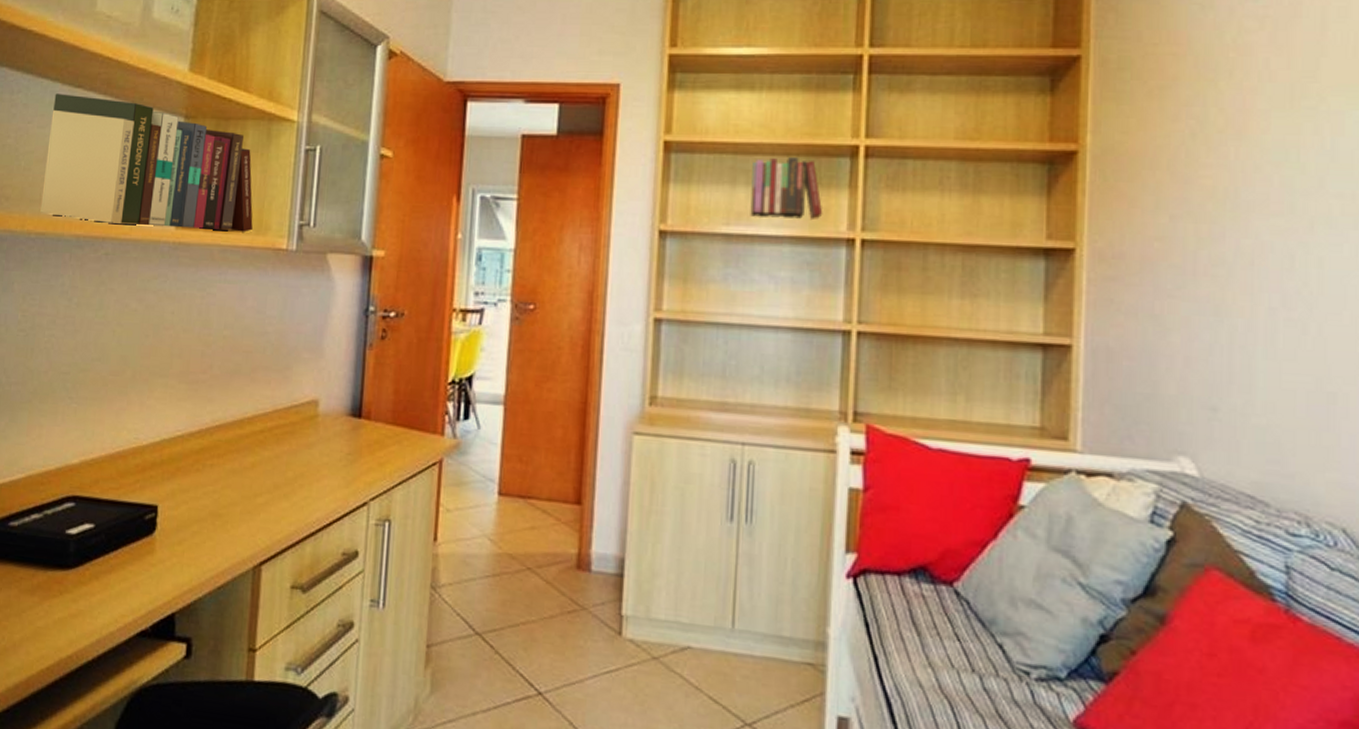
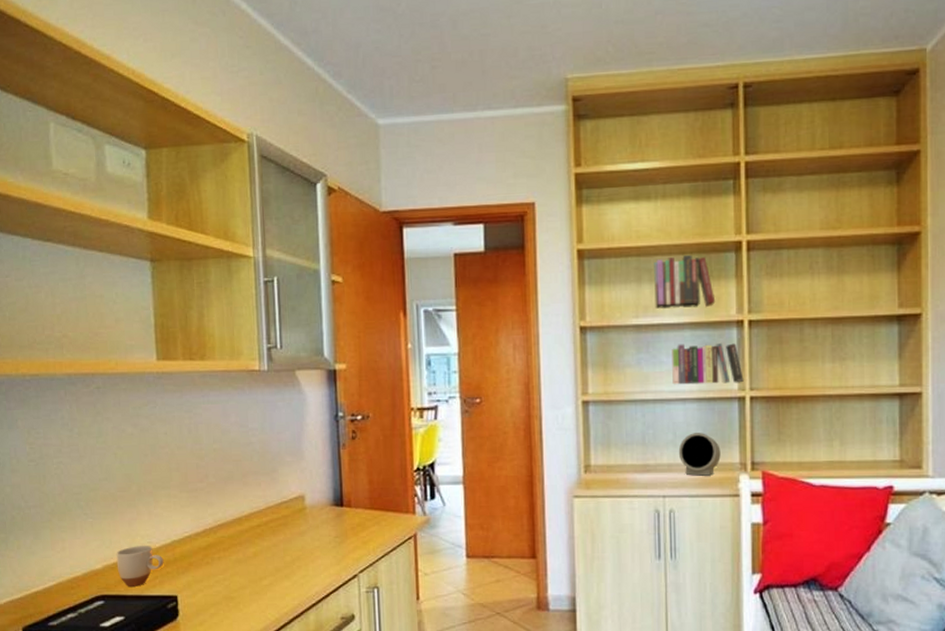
books: present [40,93,253,232] -> none [27,248,226,361]
mug: none [95,441,149,490] -> present [116,546,164,587]
books: none [764,260,851,314] -> present [672,342,744,385]
clock: none [764,369,817,424] -> present [678,433,721,476]

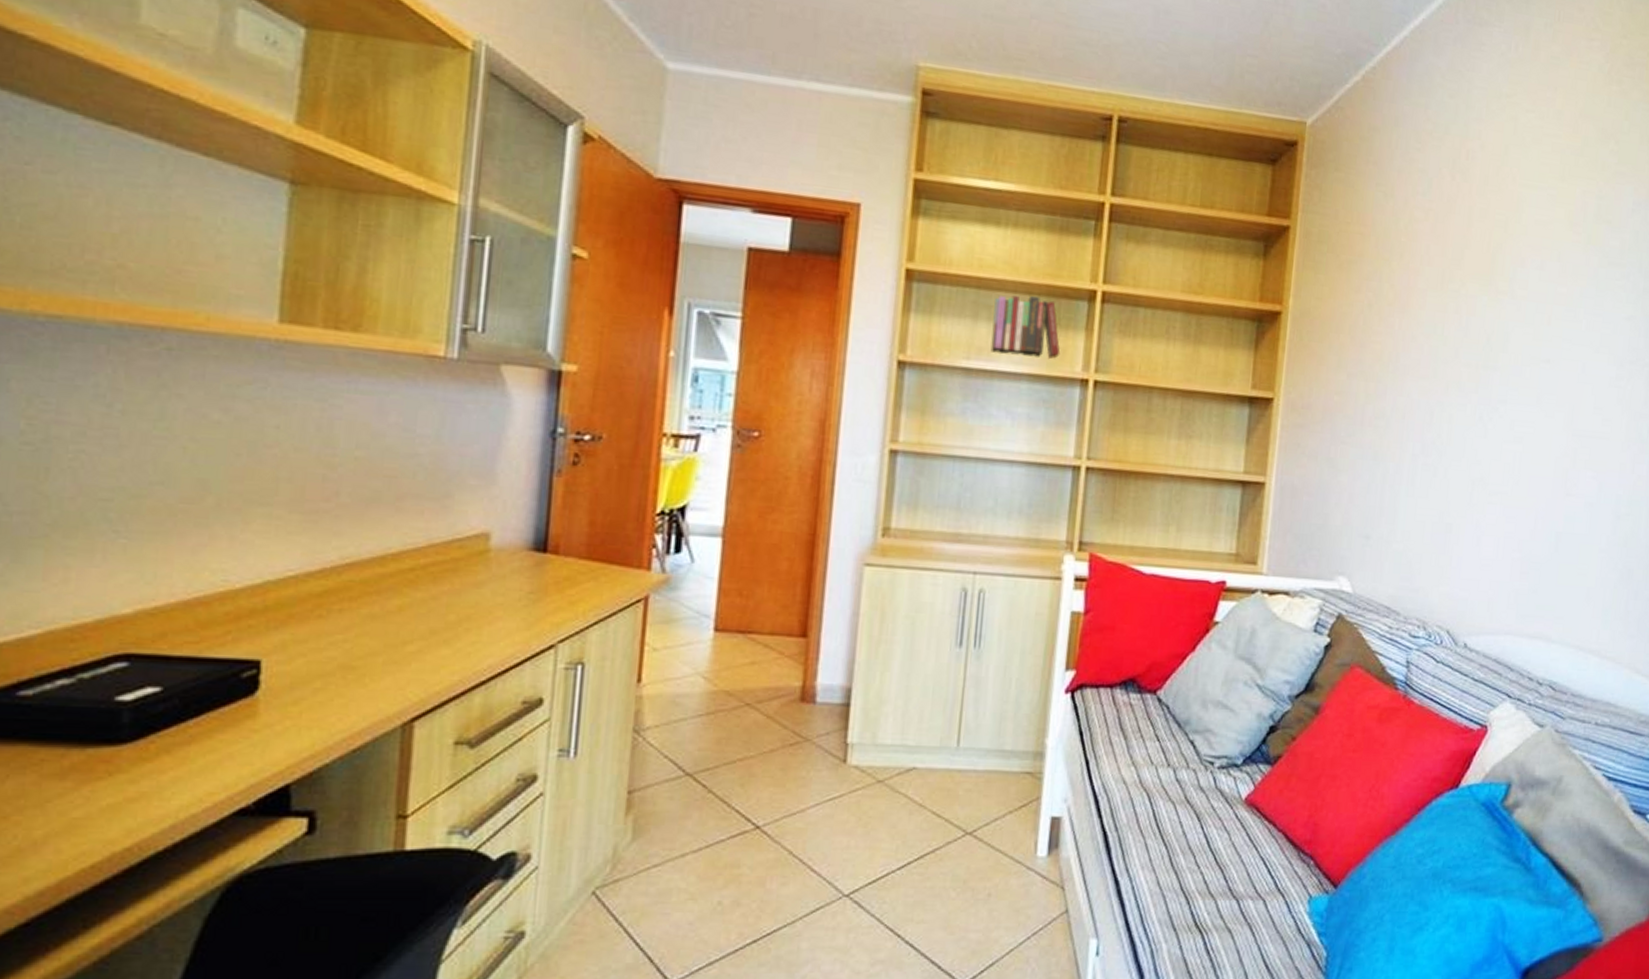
mug: present [116,546,164,587] -> none [160,584,246,644]
books: present [672,342,744,385] -> none [1000,396,1082,450]
clock: present [678,433,721,476] -> none [997,501,1047,553]

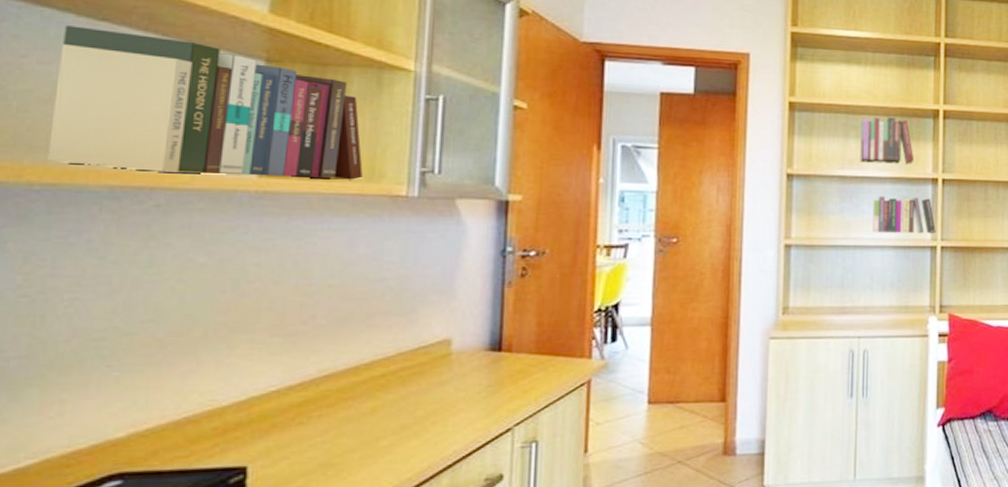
books: none [52,128,396,333] -> present [47,25,363,180]
books: none [1000,396,1082,450] -> present [872,196,936,234]

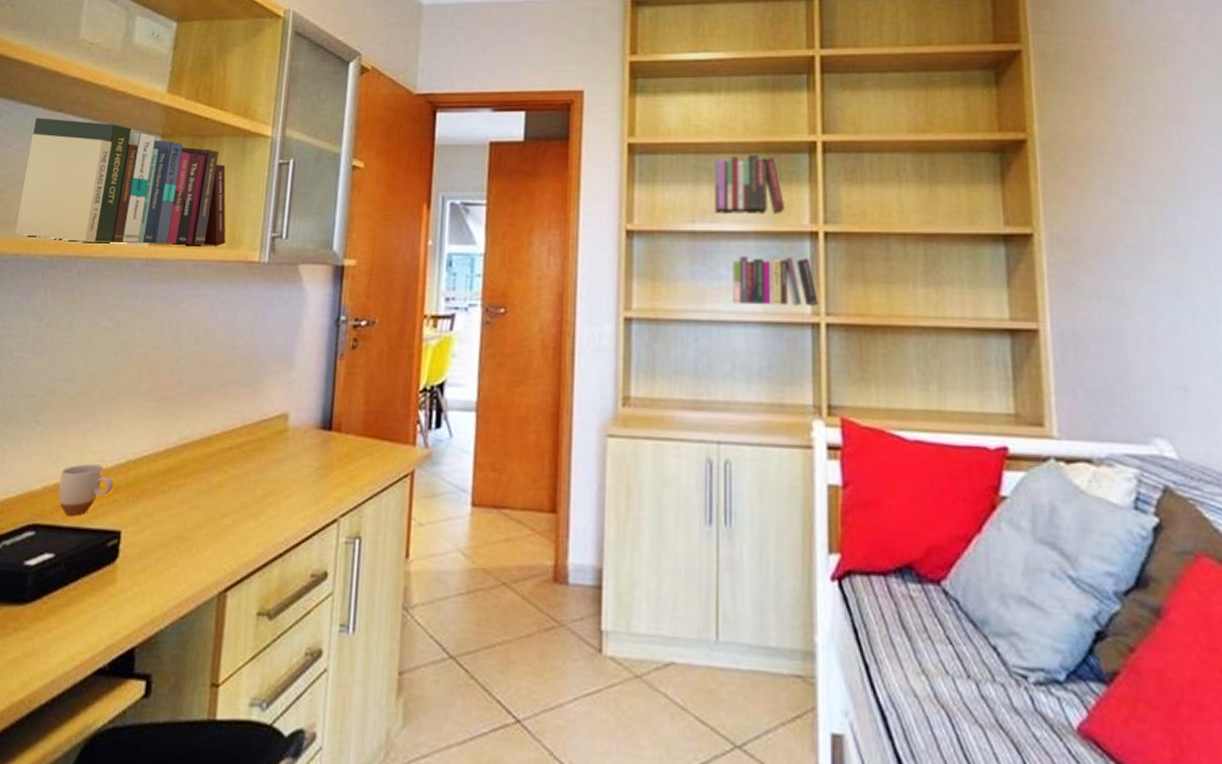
mug: none [151,404,232,459] -> present [58,464,114,516]

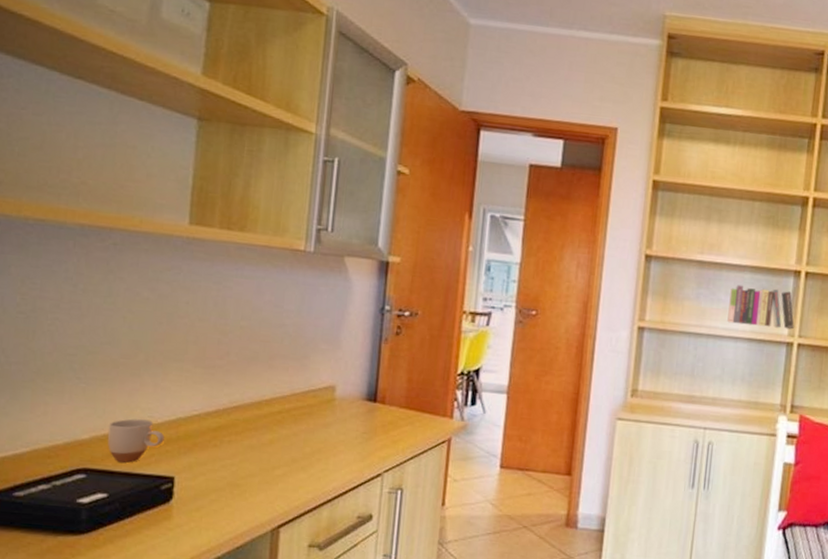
books: present [15,118,226,246] -> none [38,82,270,233]
books: present [714,155,786,215] -> none [720,202,778,255]

